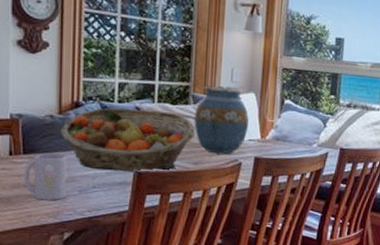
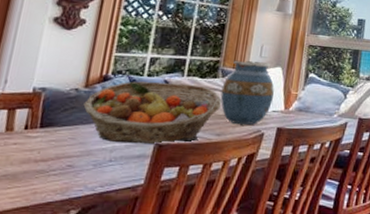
mug: present [23,153,67,201] -> none [35,126,86,176]

